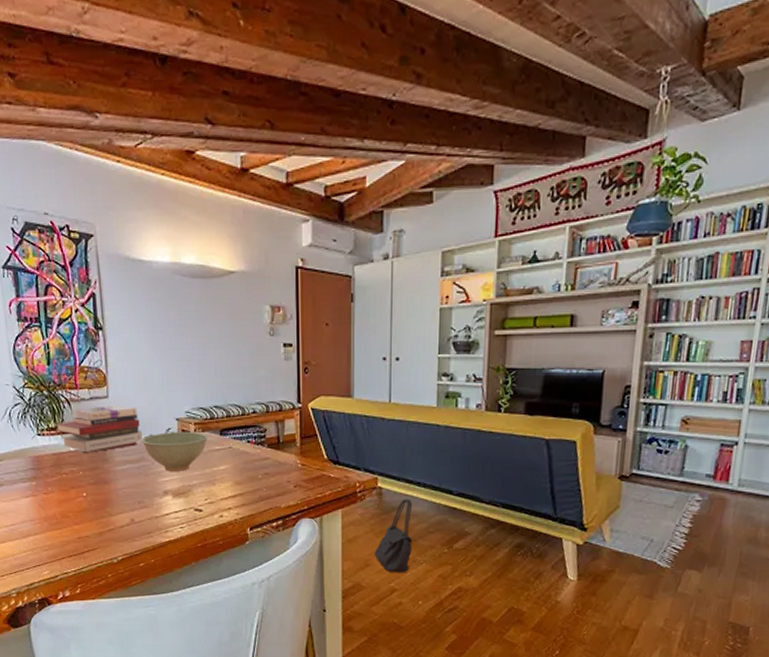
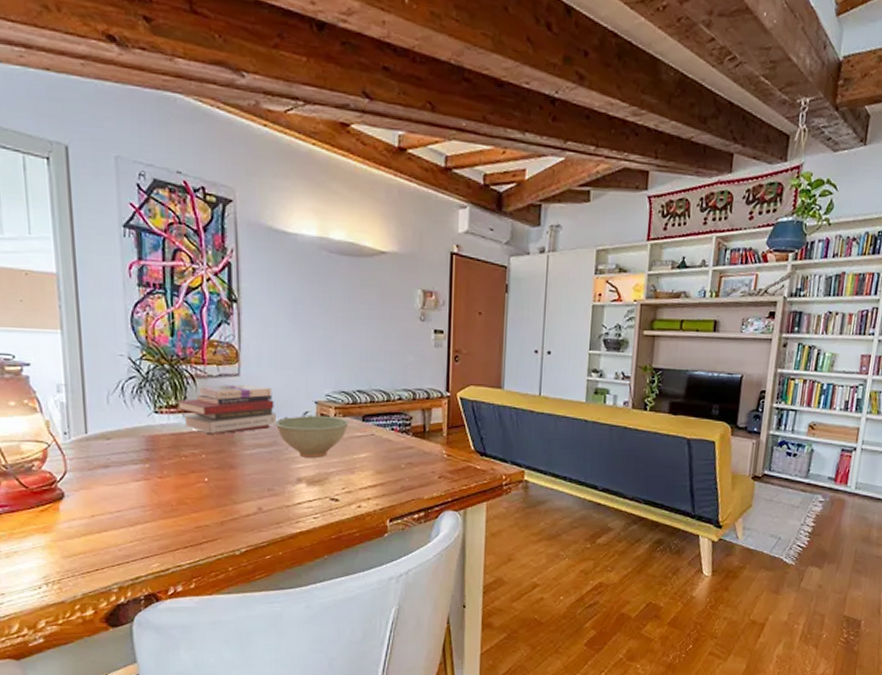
handbag: present [374,500,412,573] -> none [517,494,557,568]

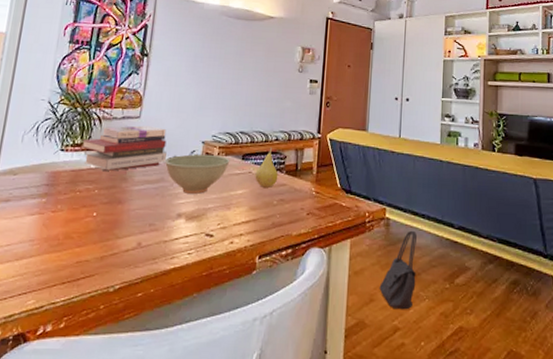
fruit: none [378,407,405,451] -> present [255,147,279,188]
handbag: none [517,494,557,568] -> present [379,231,417,310]

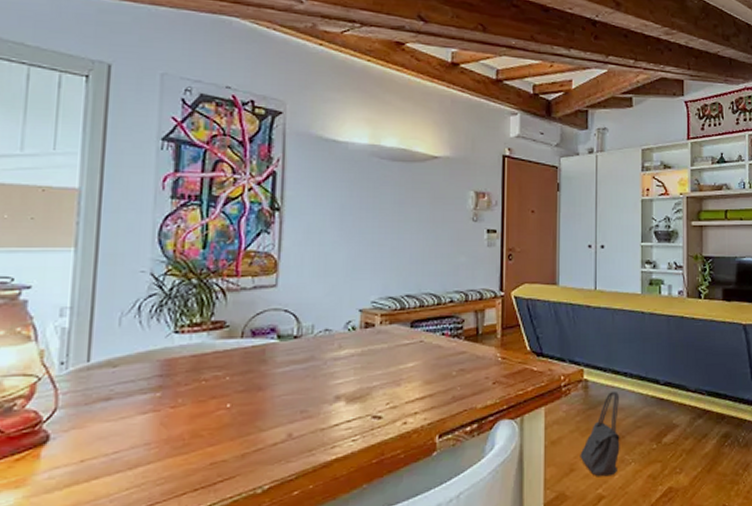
books: present [81,125,167,171] -> none [202,295,315,353]
bowl: present [165,154,230,194] -> none [314,325,396,372]
fruit: present [255,147,279,188] -> none [428,310,456,357]

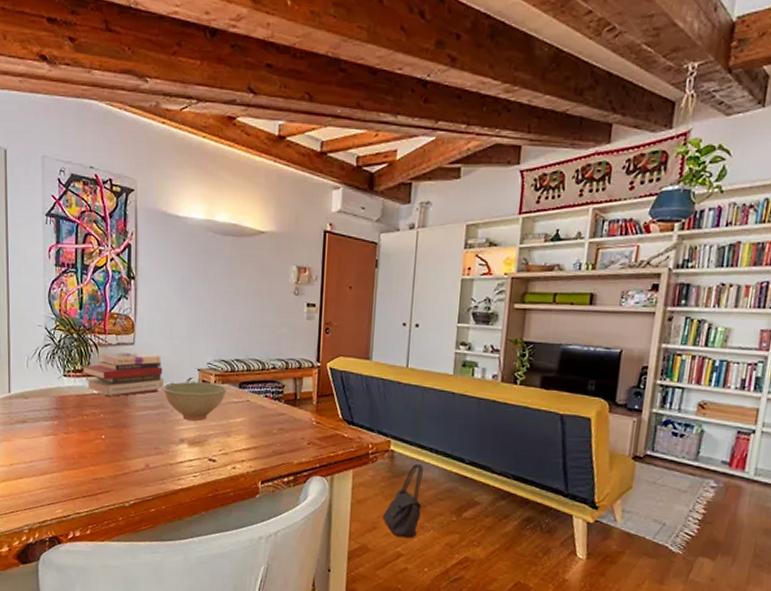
books: none [202,295,315,353] -> present [82,352,164,397]
bowl: none [314,325,396,372] -> present [164,382,227,421]

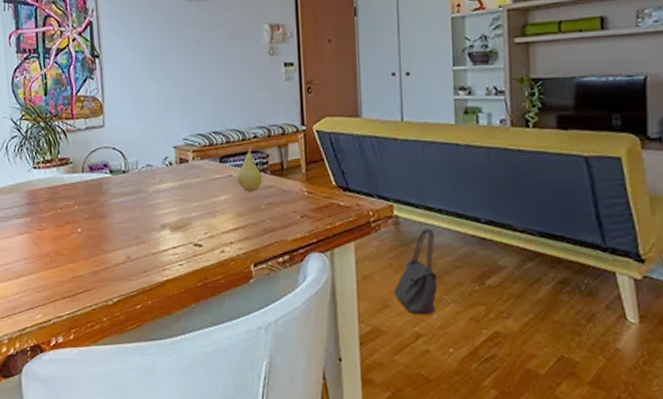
books: present [82,352,164,397] -> none [52,134,139,185]
bowl: present [164,382,227,421] -> none [139,160,207,203]
fruit: none [253,375,277,417] -> present [236,145,263,191]

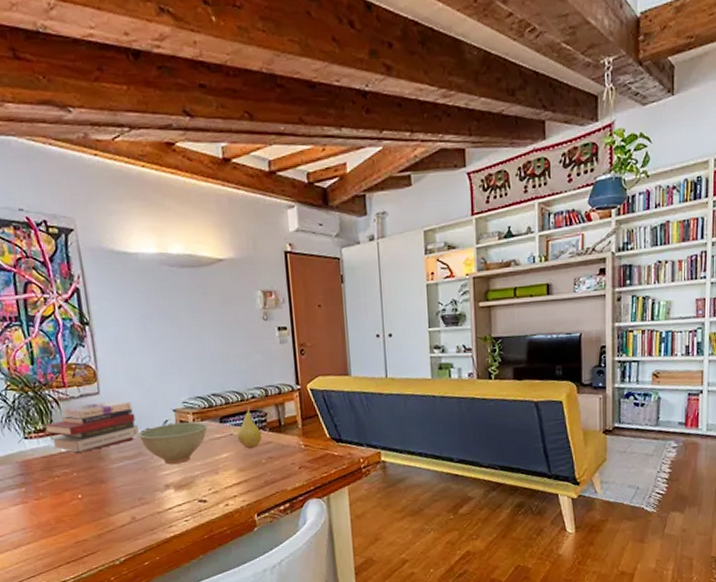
books: none [52,134,139,185] -> present [44,400,139,453]
bowl: none [139,160,207,203] -> present [139,422,208,464]
handbag: present [394,229,438,315] -> none [383,471,420,544]

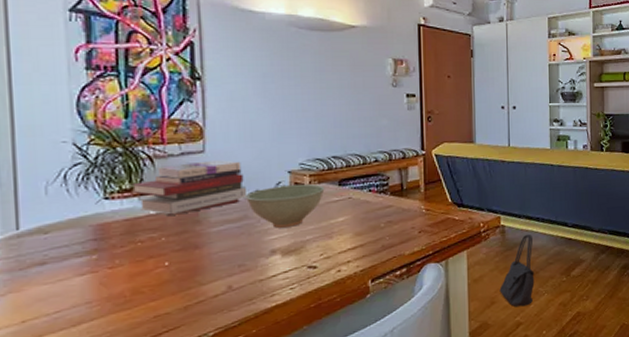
fruit: present [237,405,262,448] -> none [356,169,383,212]
handbag: none [383,471,420,544] -> present [499,235,535,307]

